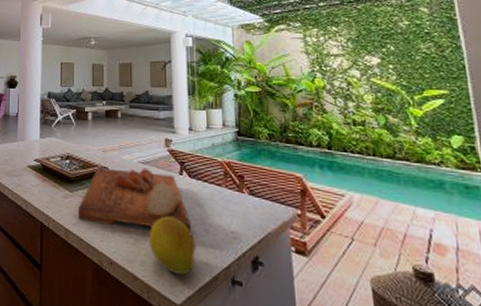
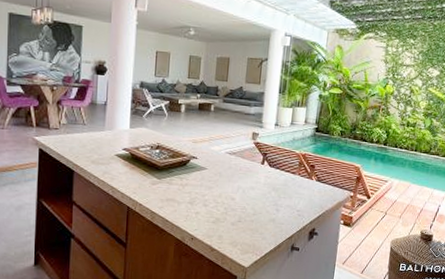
cutting board: present [77,168,192,232] -> none [164,157,266,211]
fruit: present [148,216,196,275] -> none [227,199,267,245]

